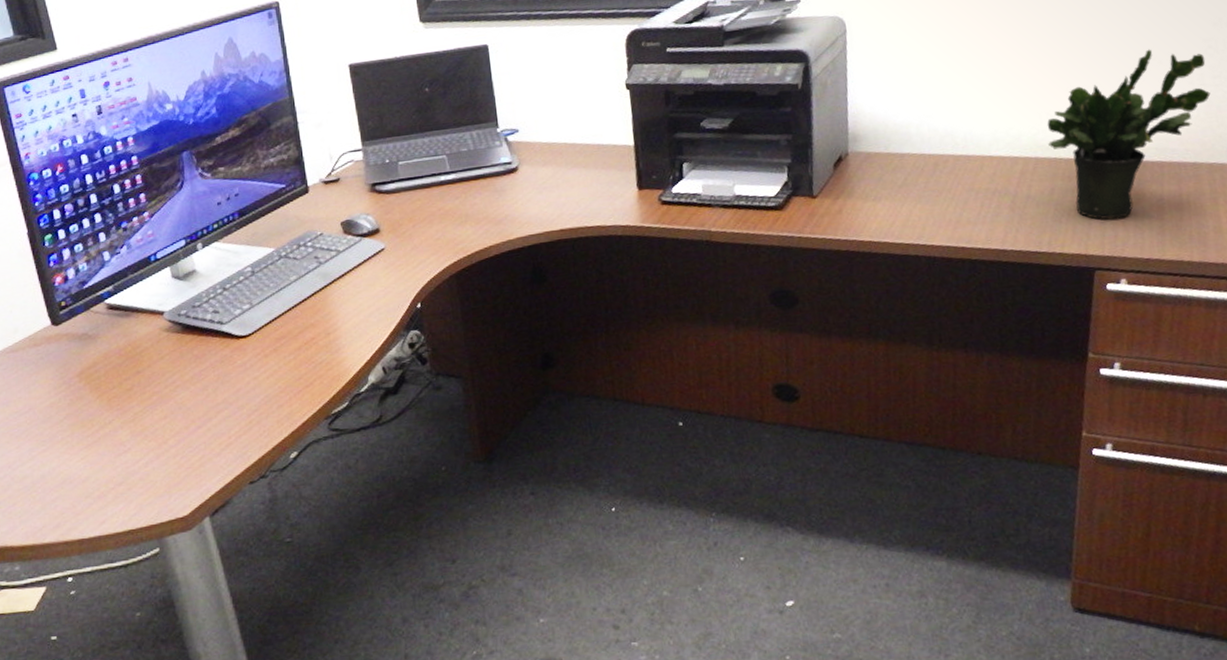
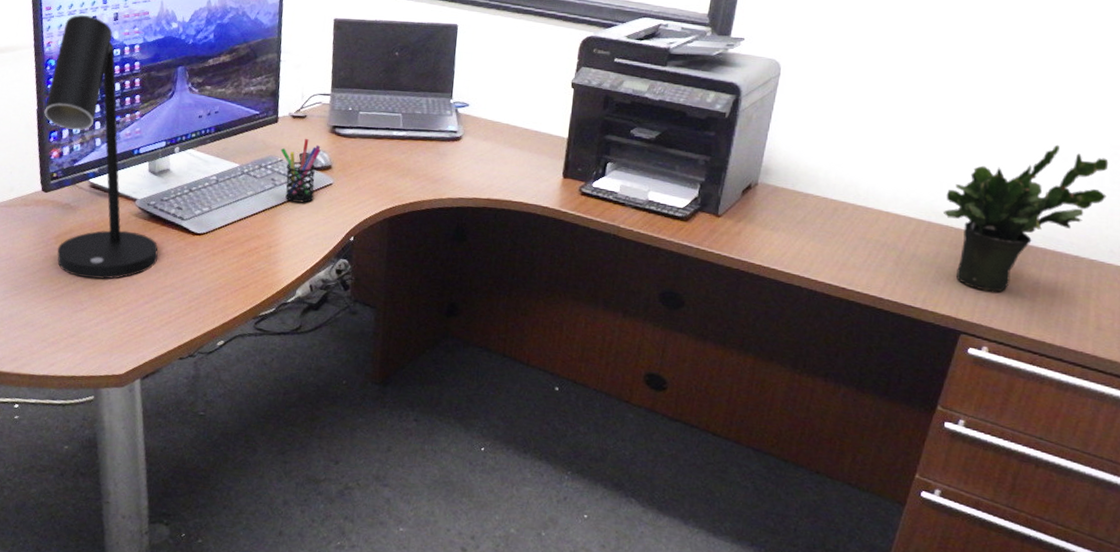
desk lamp: none [36,114,203,414] -> present [44,15,158,279]
pen holder: none [318,203,367,278] -> present [281,138,321,203]

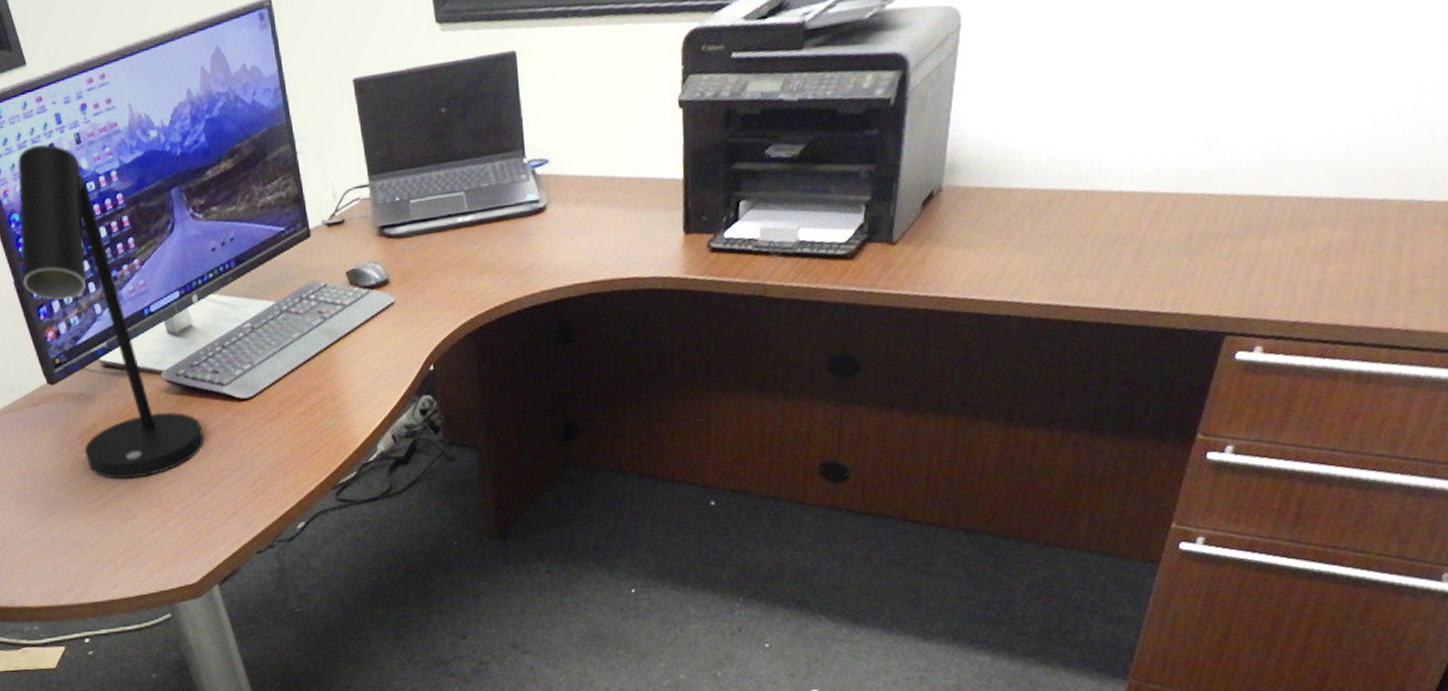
pen holder: present [281,138,321,203] -> none [321,249,375,336]
potted plant: present [944,144,1109,293] -> none [1198,45,1431,273]

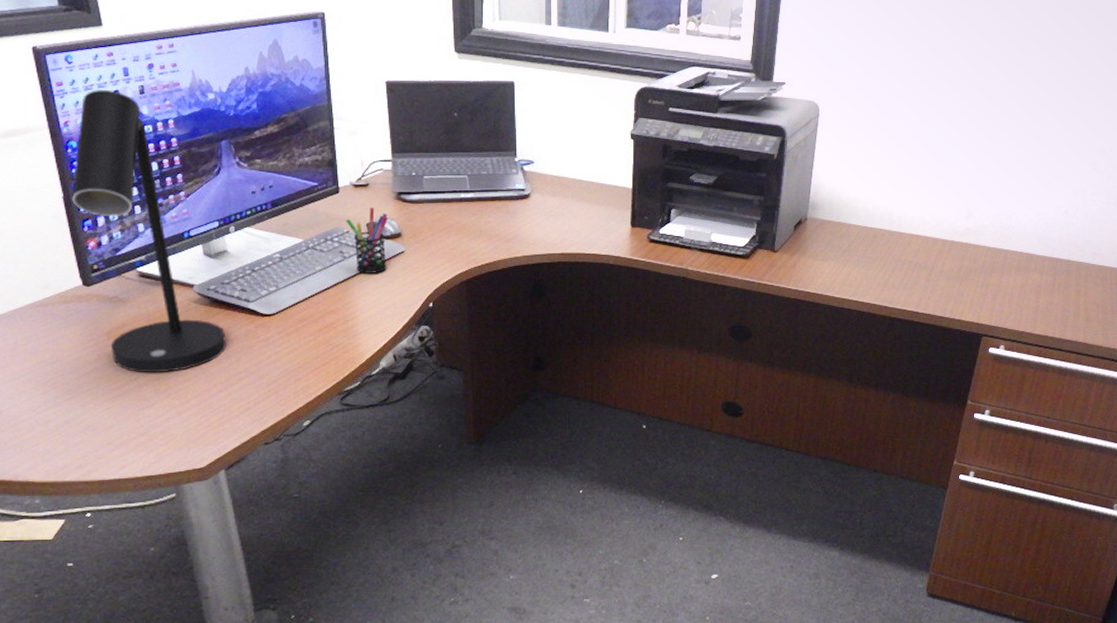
pen holder: none [321,249,375,336] -> present [346,207,388,273]

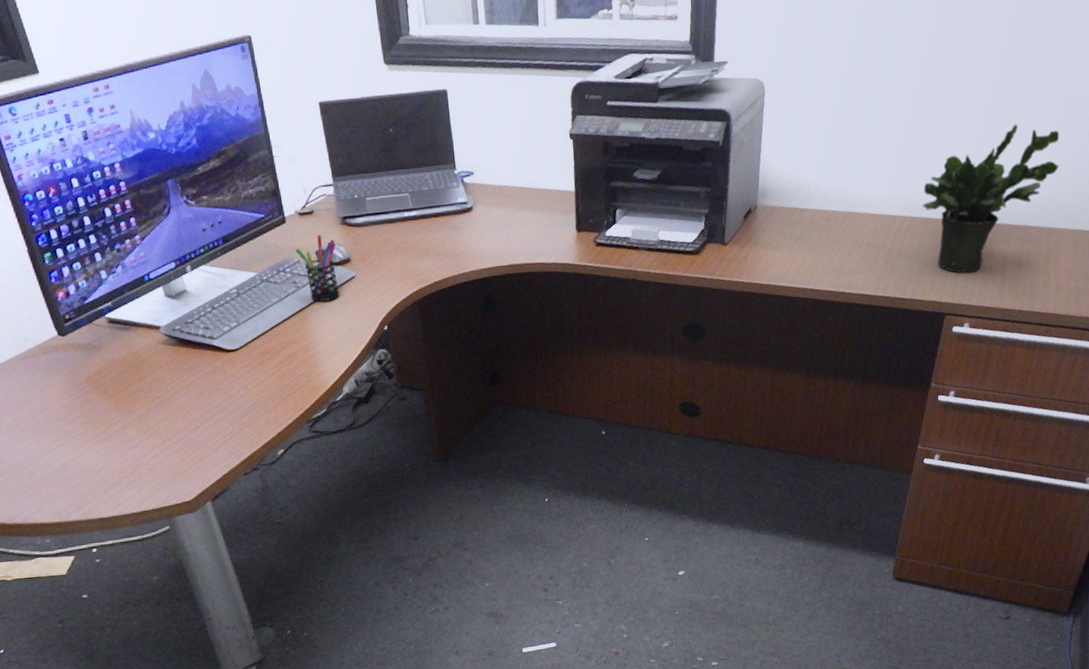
desk lamp: present [72,90,227,373] -> none [31,139,198,415]
potted plant: none [963,164,1089,297] -> present [923,124,1060,273]

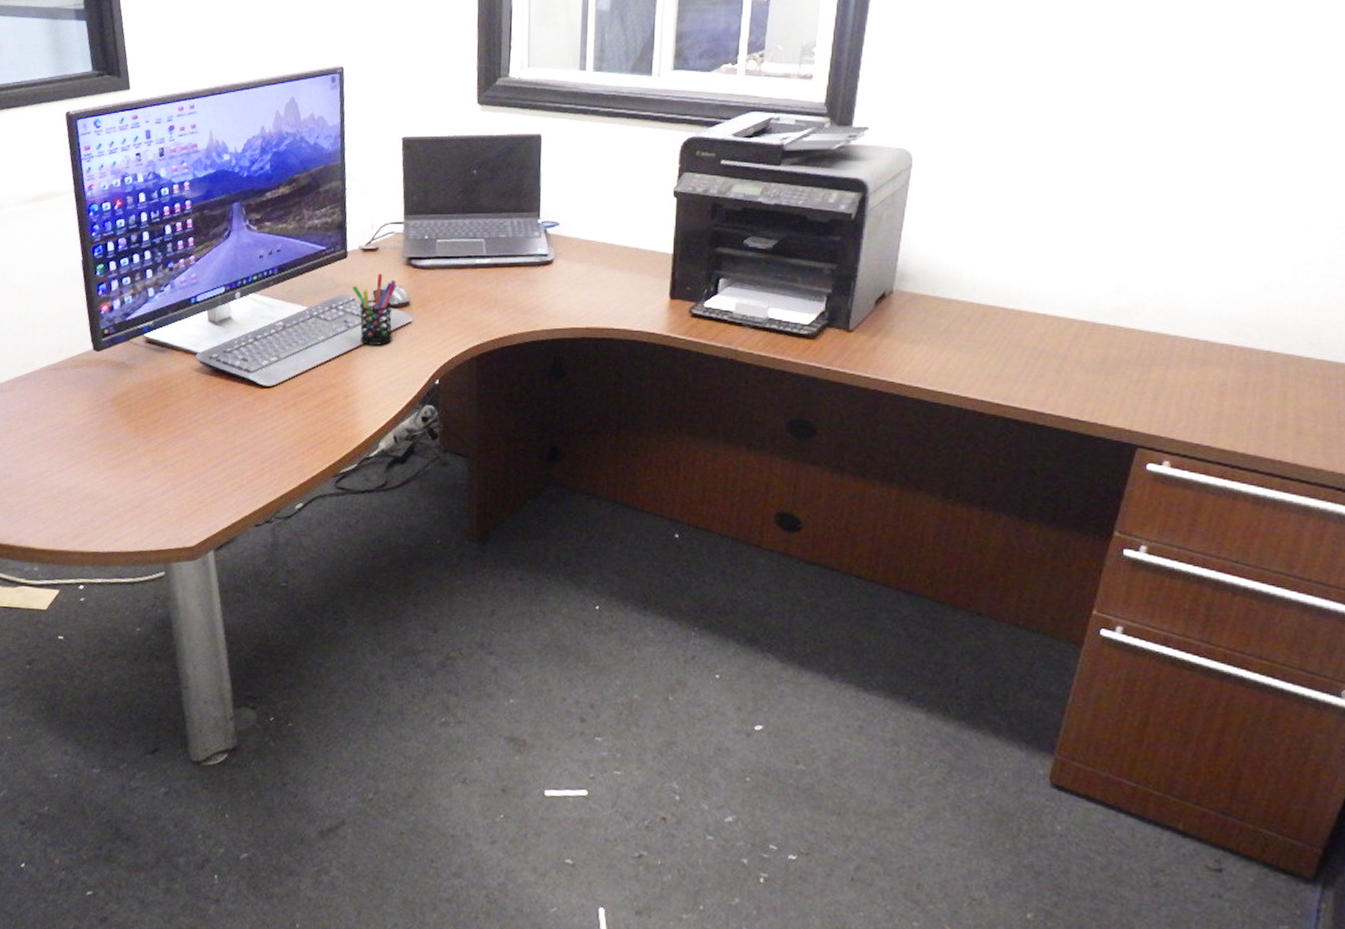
potted plant: present [923,124,1060,273] -> none [1110,225,1302,398]

